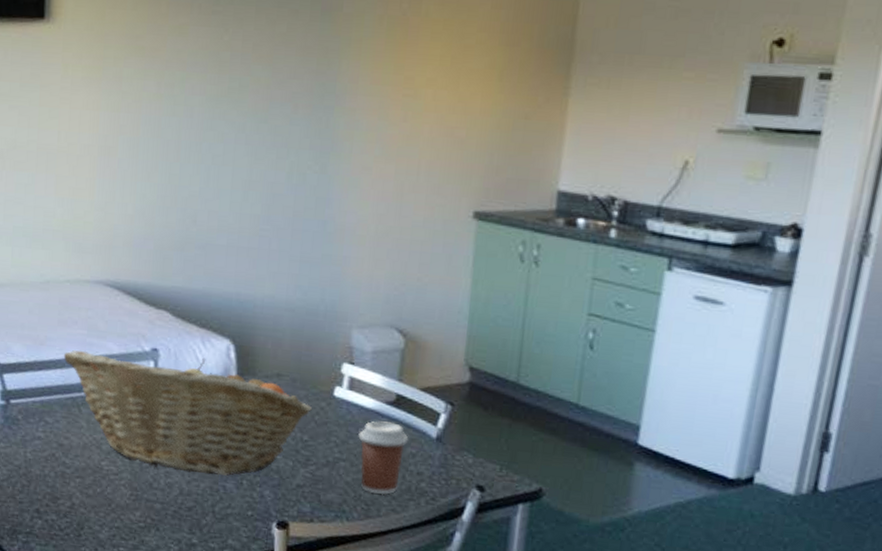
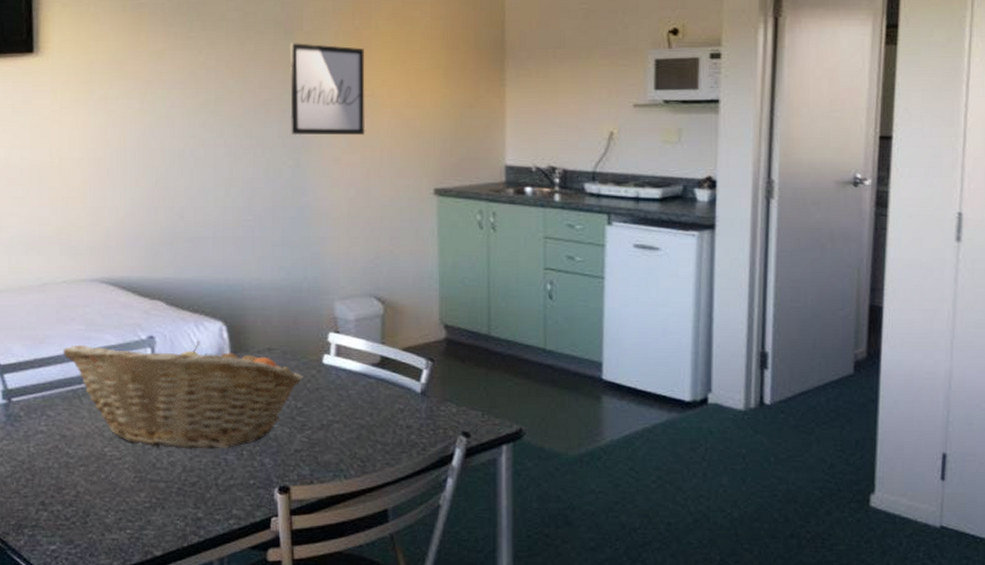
wall art: none [320,26,410,143] -> present [289,43,366,136]
coffee cup: present [358,421,409,495] -> none [349,382,396,451]

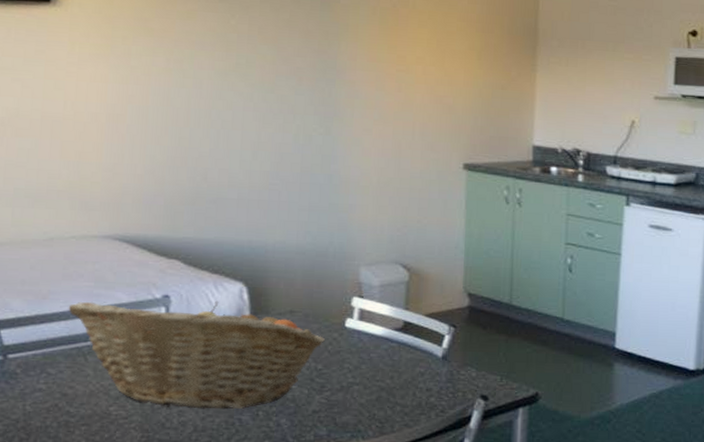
wall art: present [289,43,366,136] -> none [323,14,401,109]

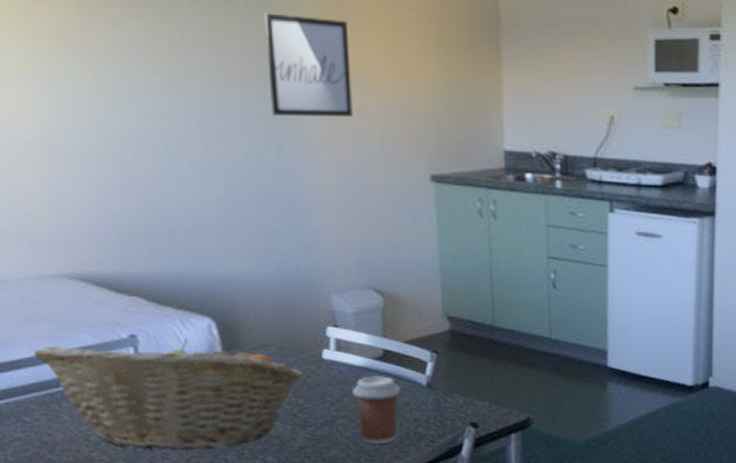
wall art: none [323,14,401,109] -> present [265,13,354,118]
coffee cup: none [370,346,417,413] -> present [352,376,401,445]

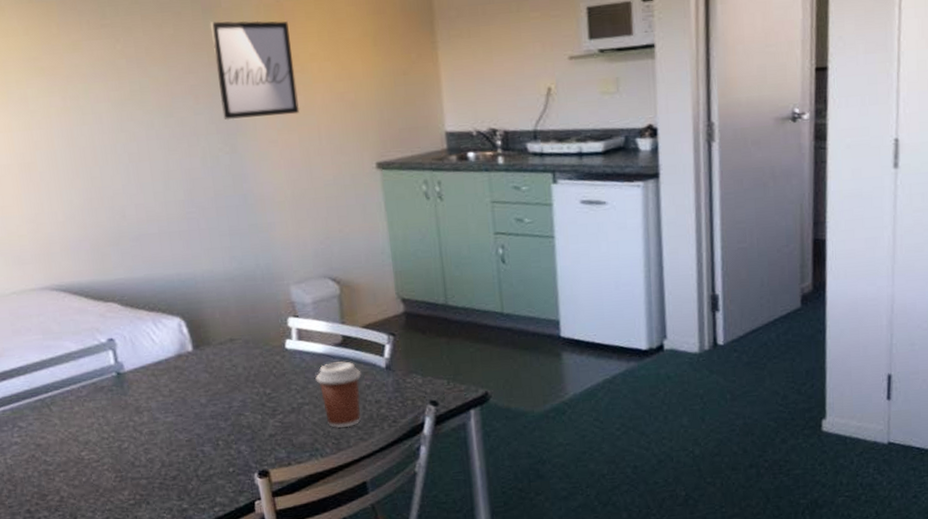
fruit basket: present [33,338,303,451] -> none [24,338,268,447]

